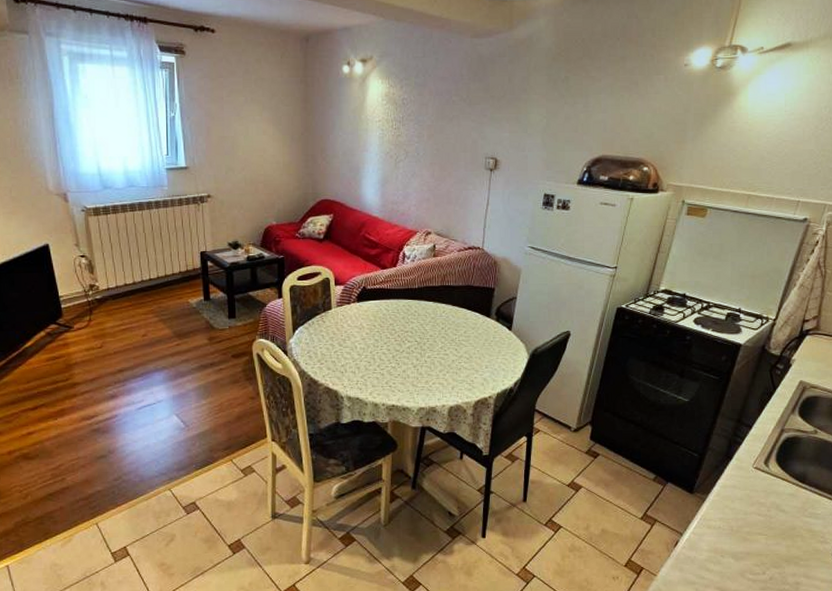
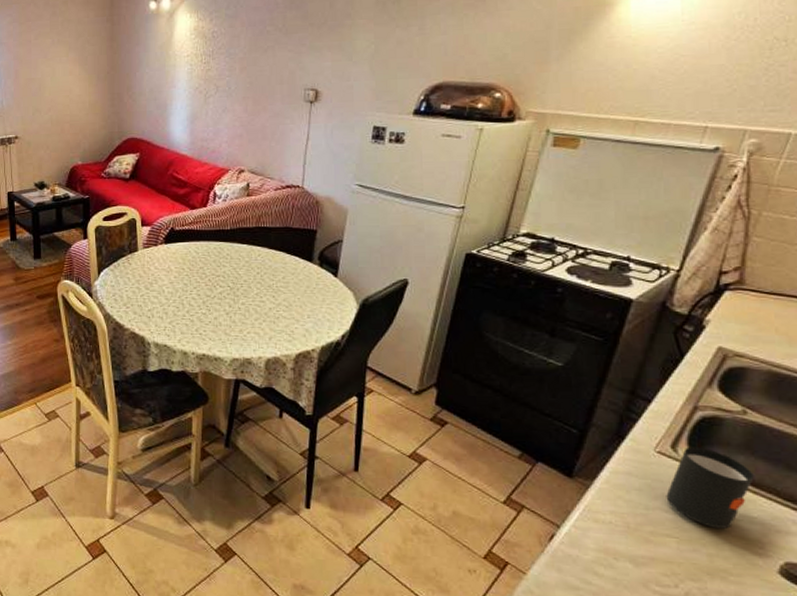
mug: none [759,461,820,525] -> present [666,446,754,529]

